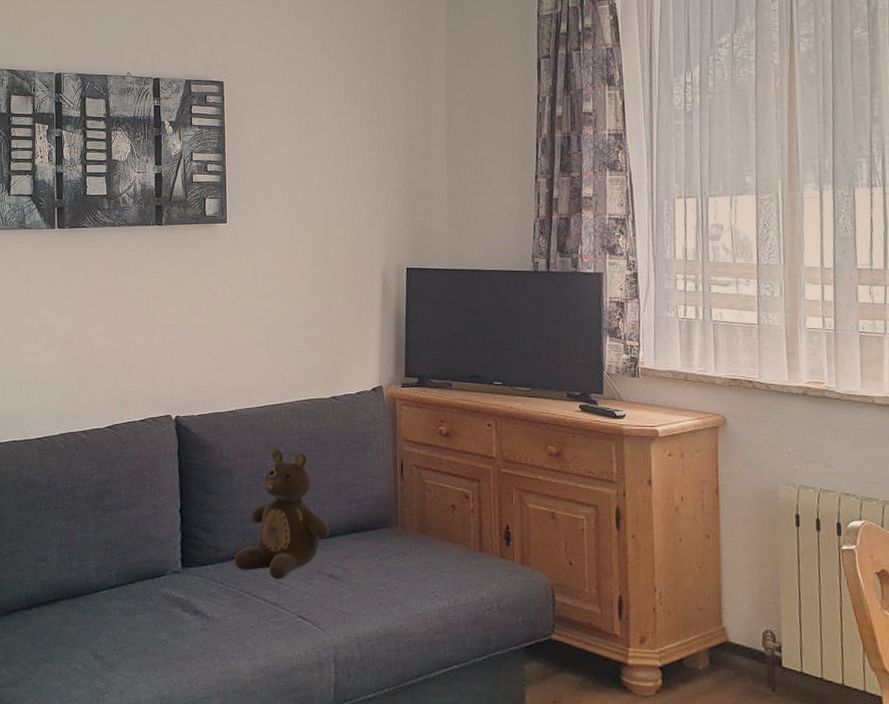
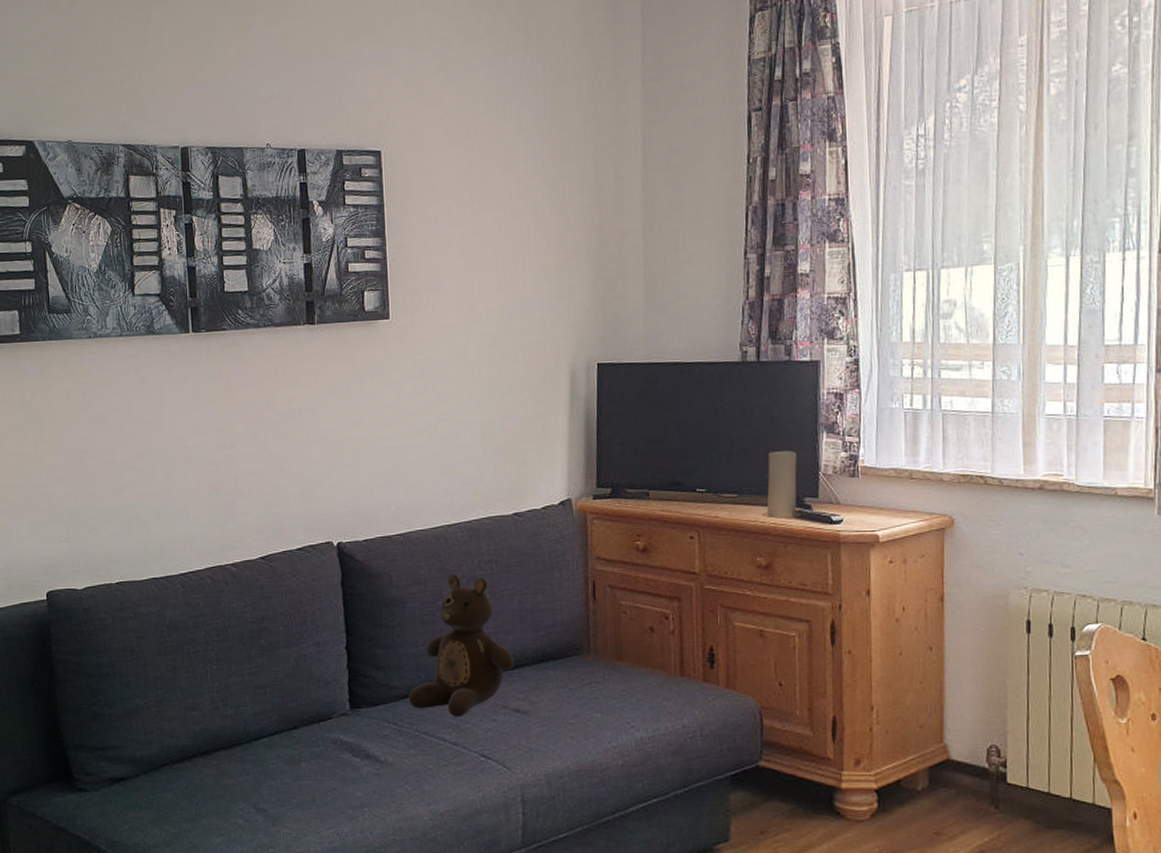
candle: none [552,351,588,413] -> present [761,451,802,520]

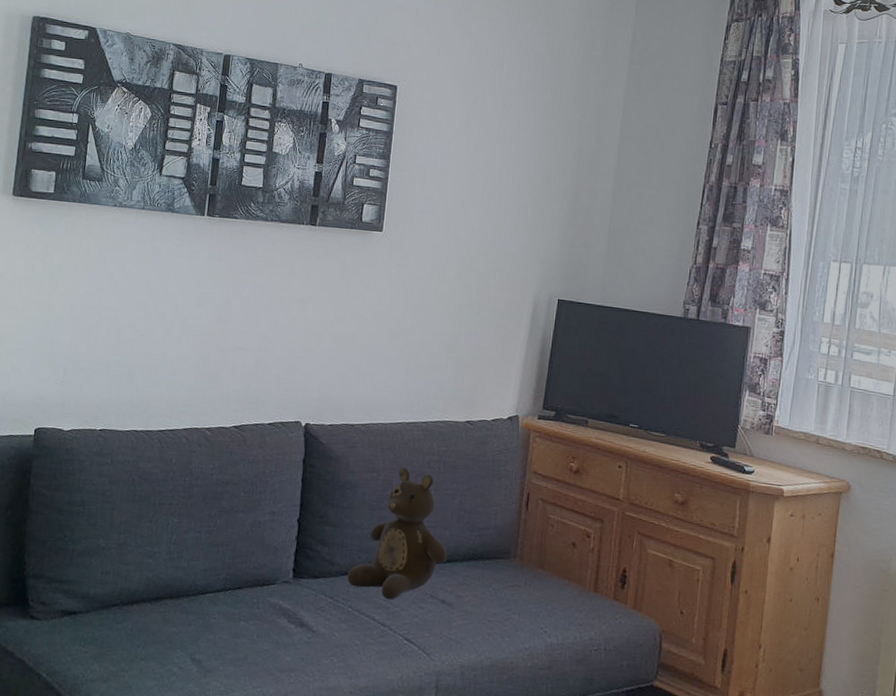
candle: present [761,451,802,520] -> none [683,401,722,464]

